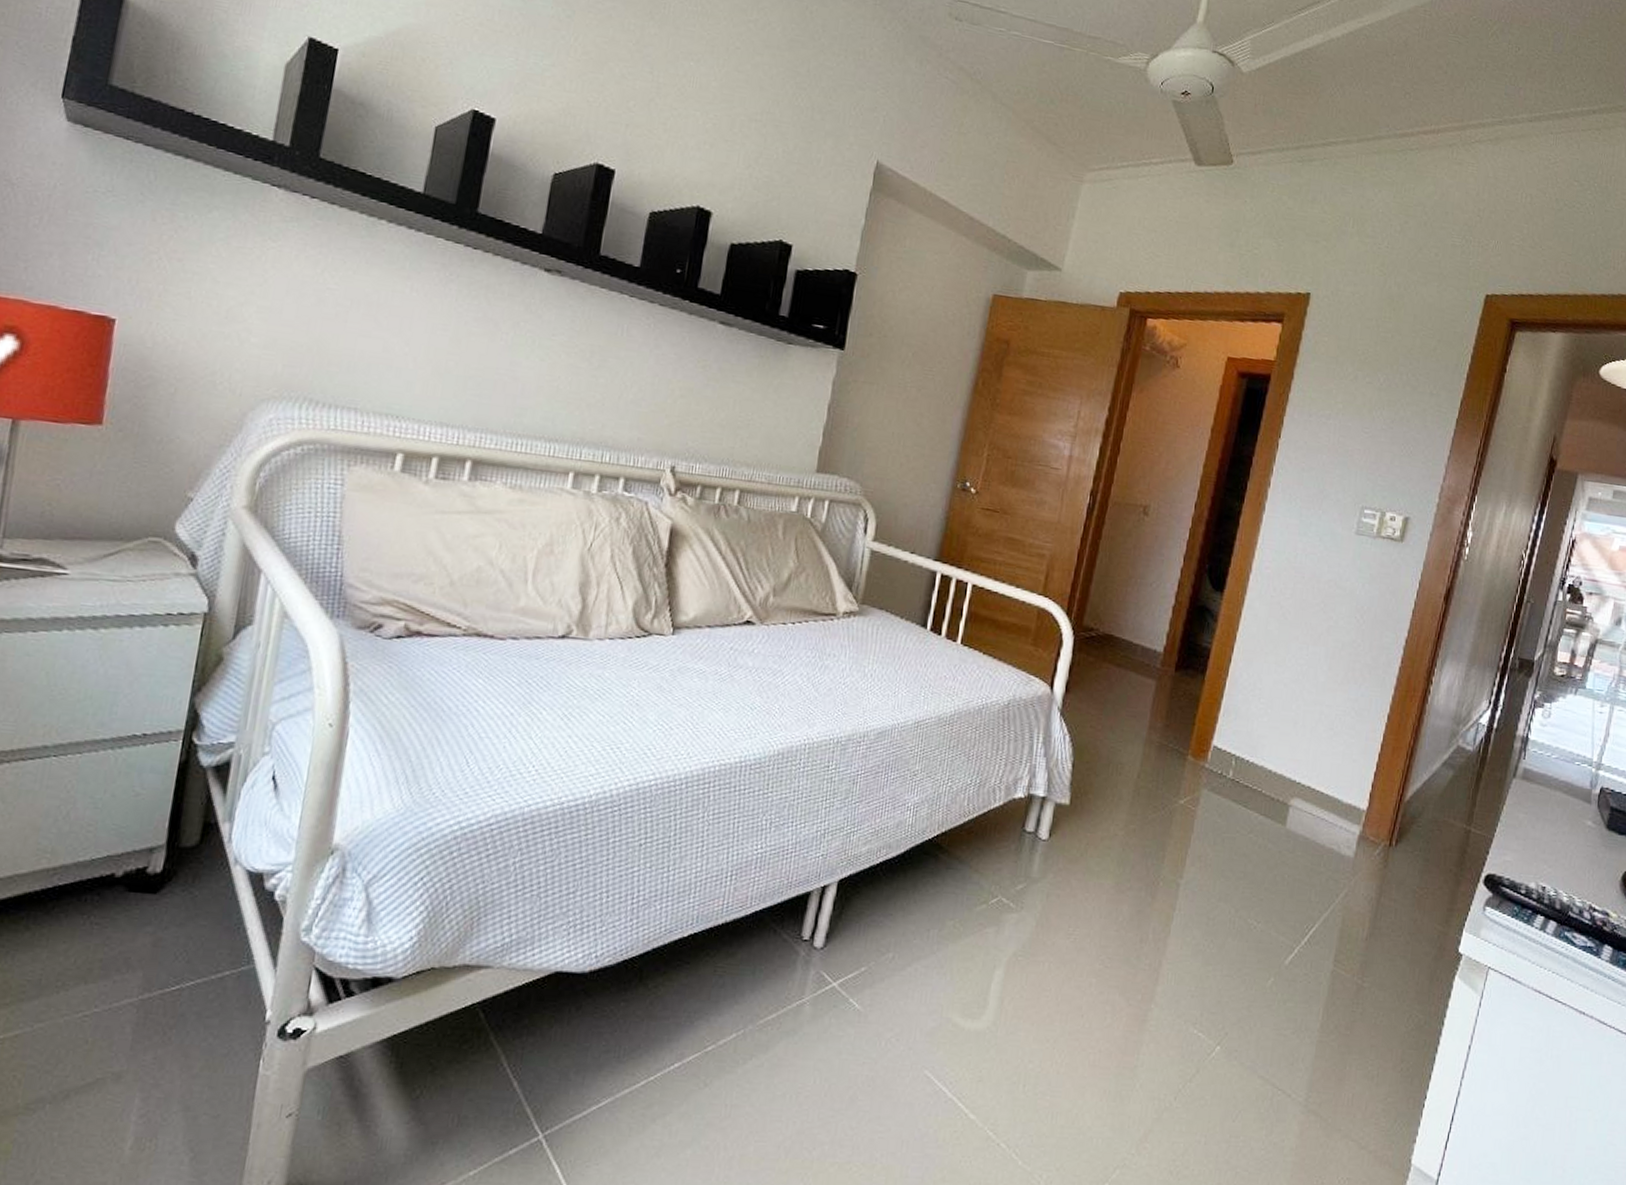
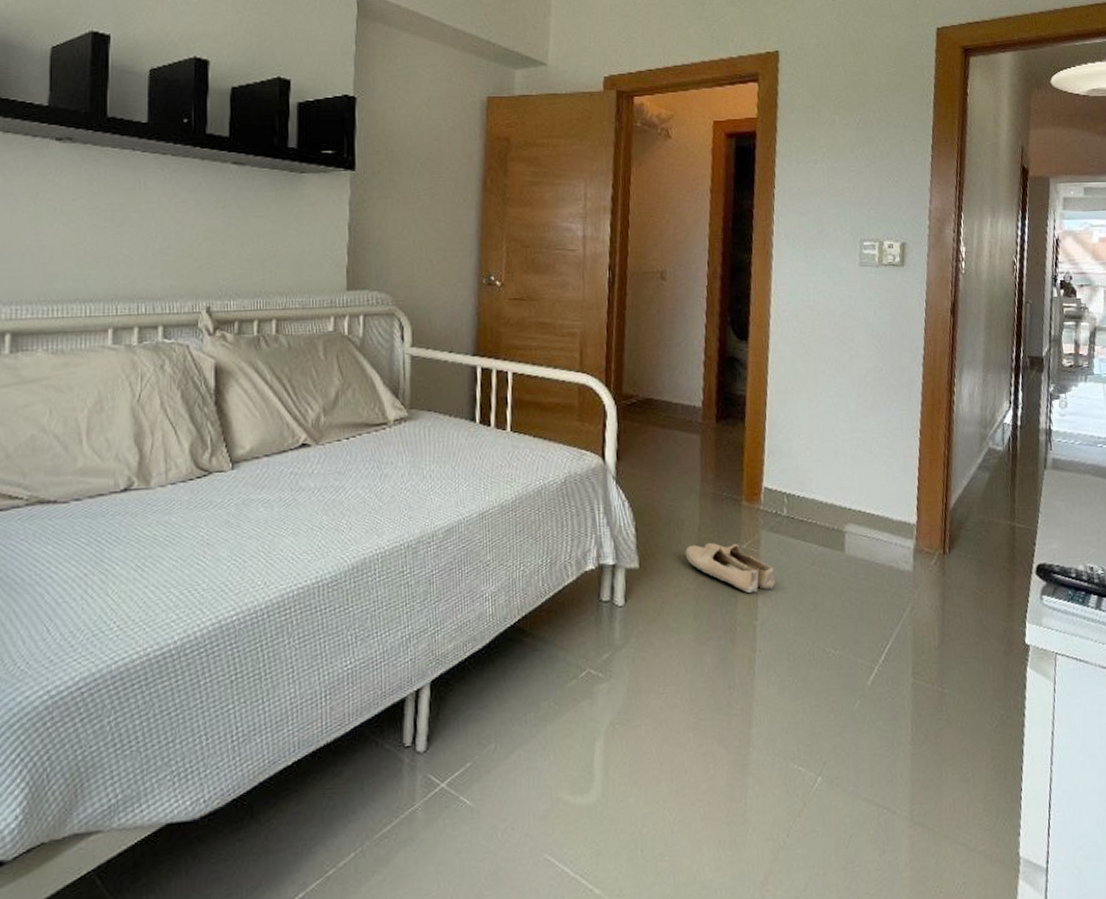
shoe: none [1119,791,1209,851] -> present [685,543,775,594]

